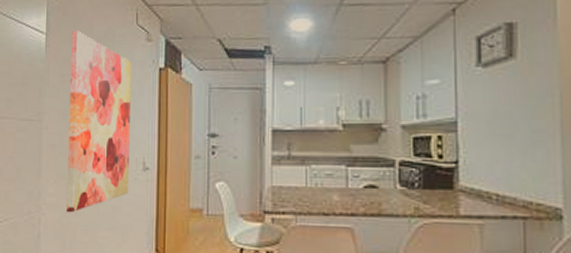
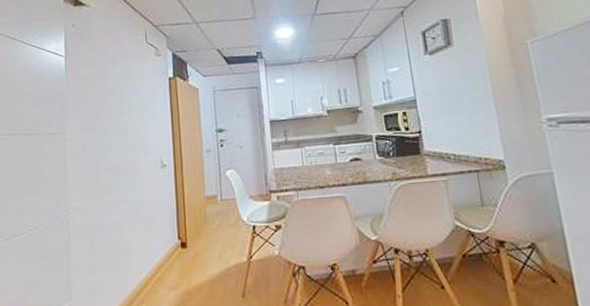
wall art: present [66,31,131,213] -> none [89,52,149,214]

